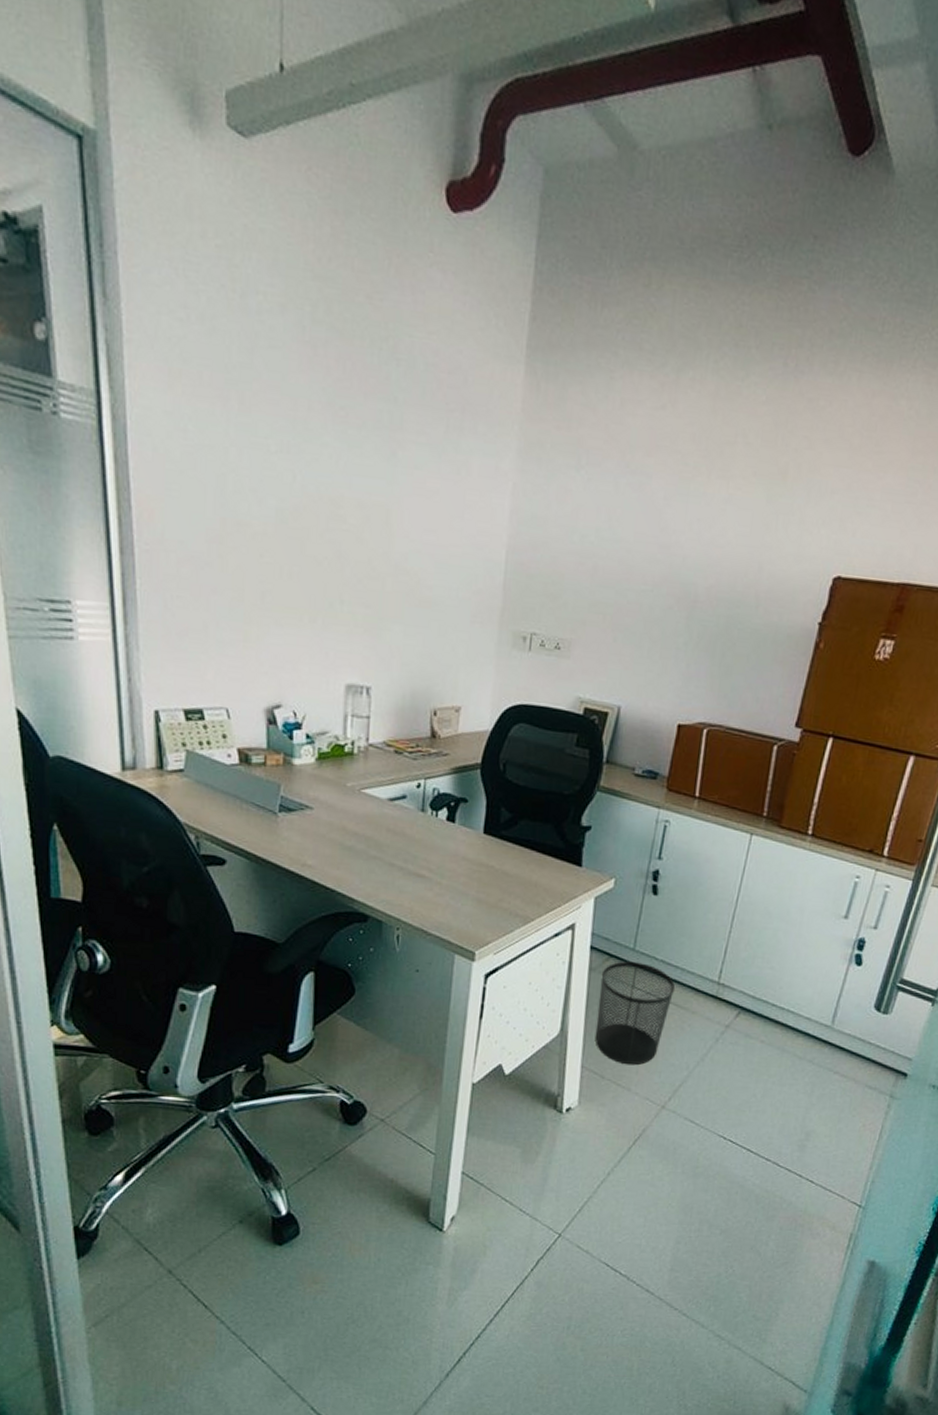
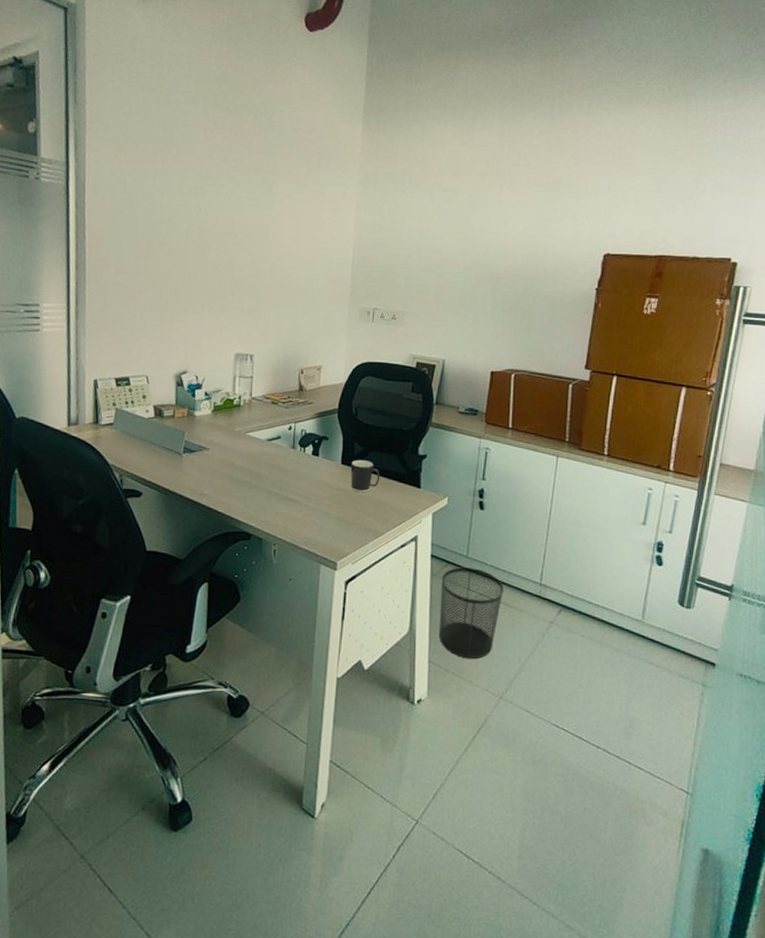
mug: none [494,828,533,870] -> present [350,459,380,493]

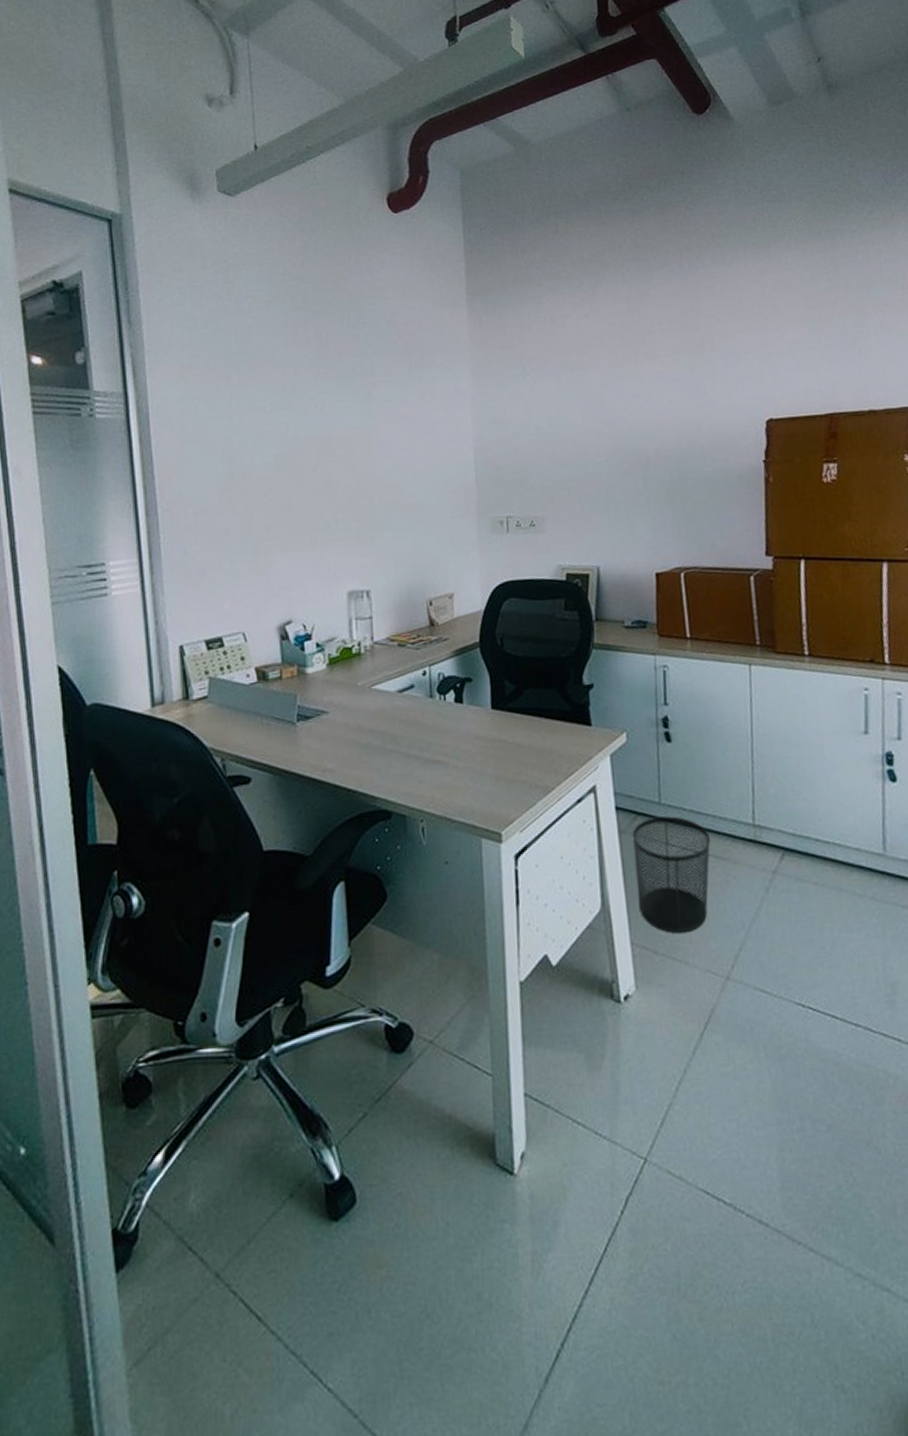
mug: present [350,459,380,493] -> none [503,699,541,742]

